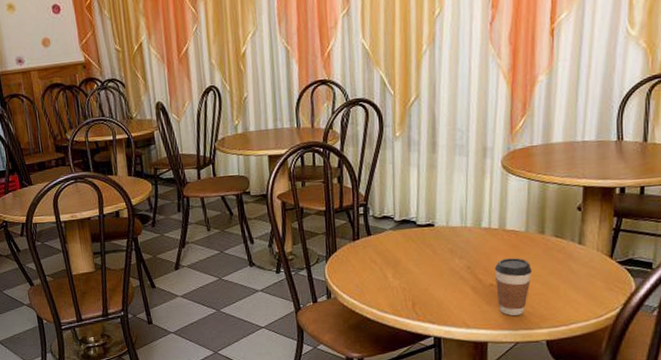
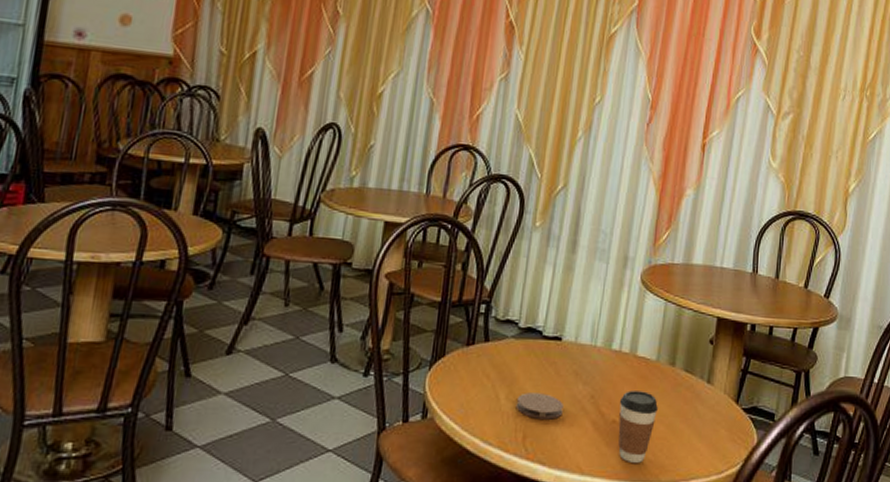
coaster: none [402,269,444,290] -> present [516,392,563,420]

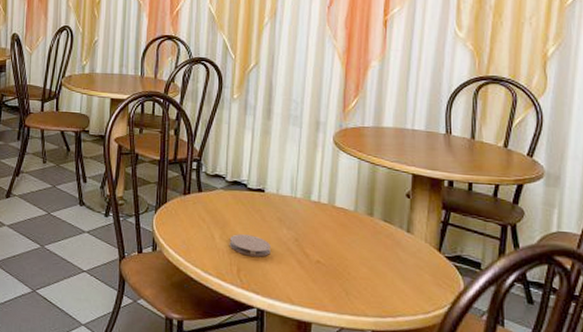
coffee cup: present [618,391,658,464] -> none [323,236,359,299]

